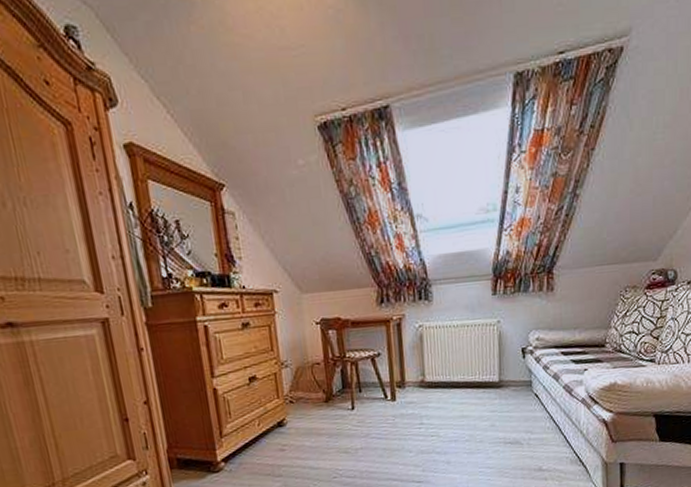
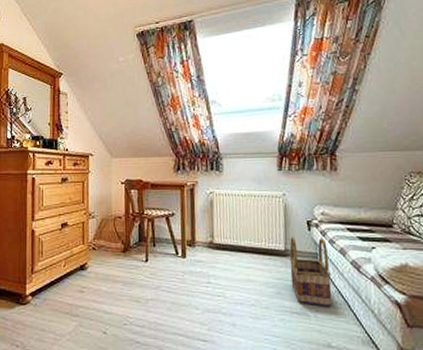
basket: none [504,365,545,434] -> present [289,236,333,307]

